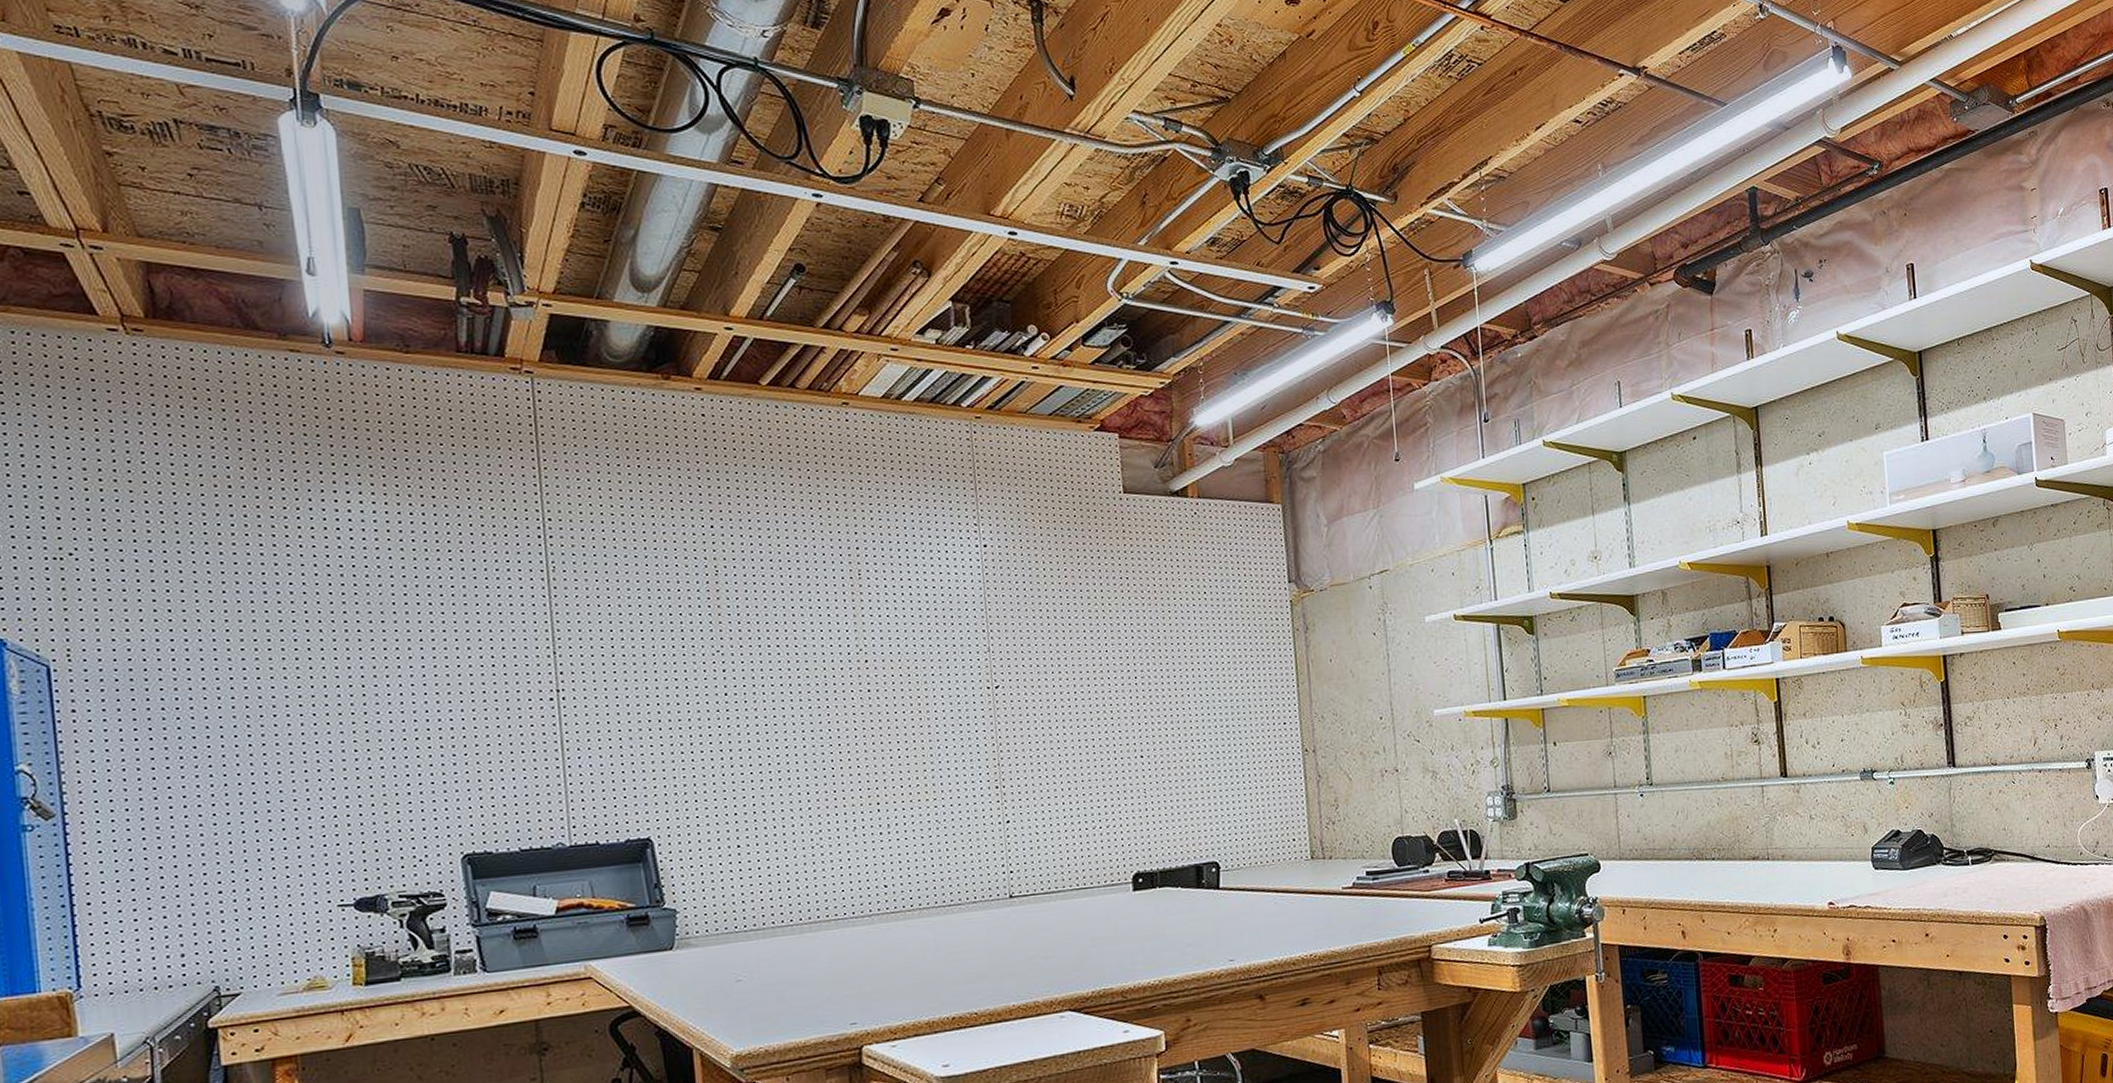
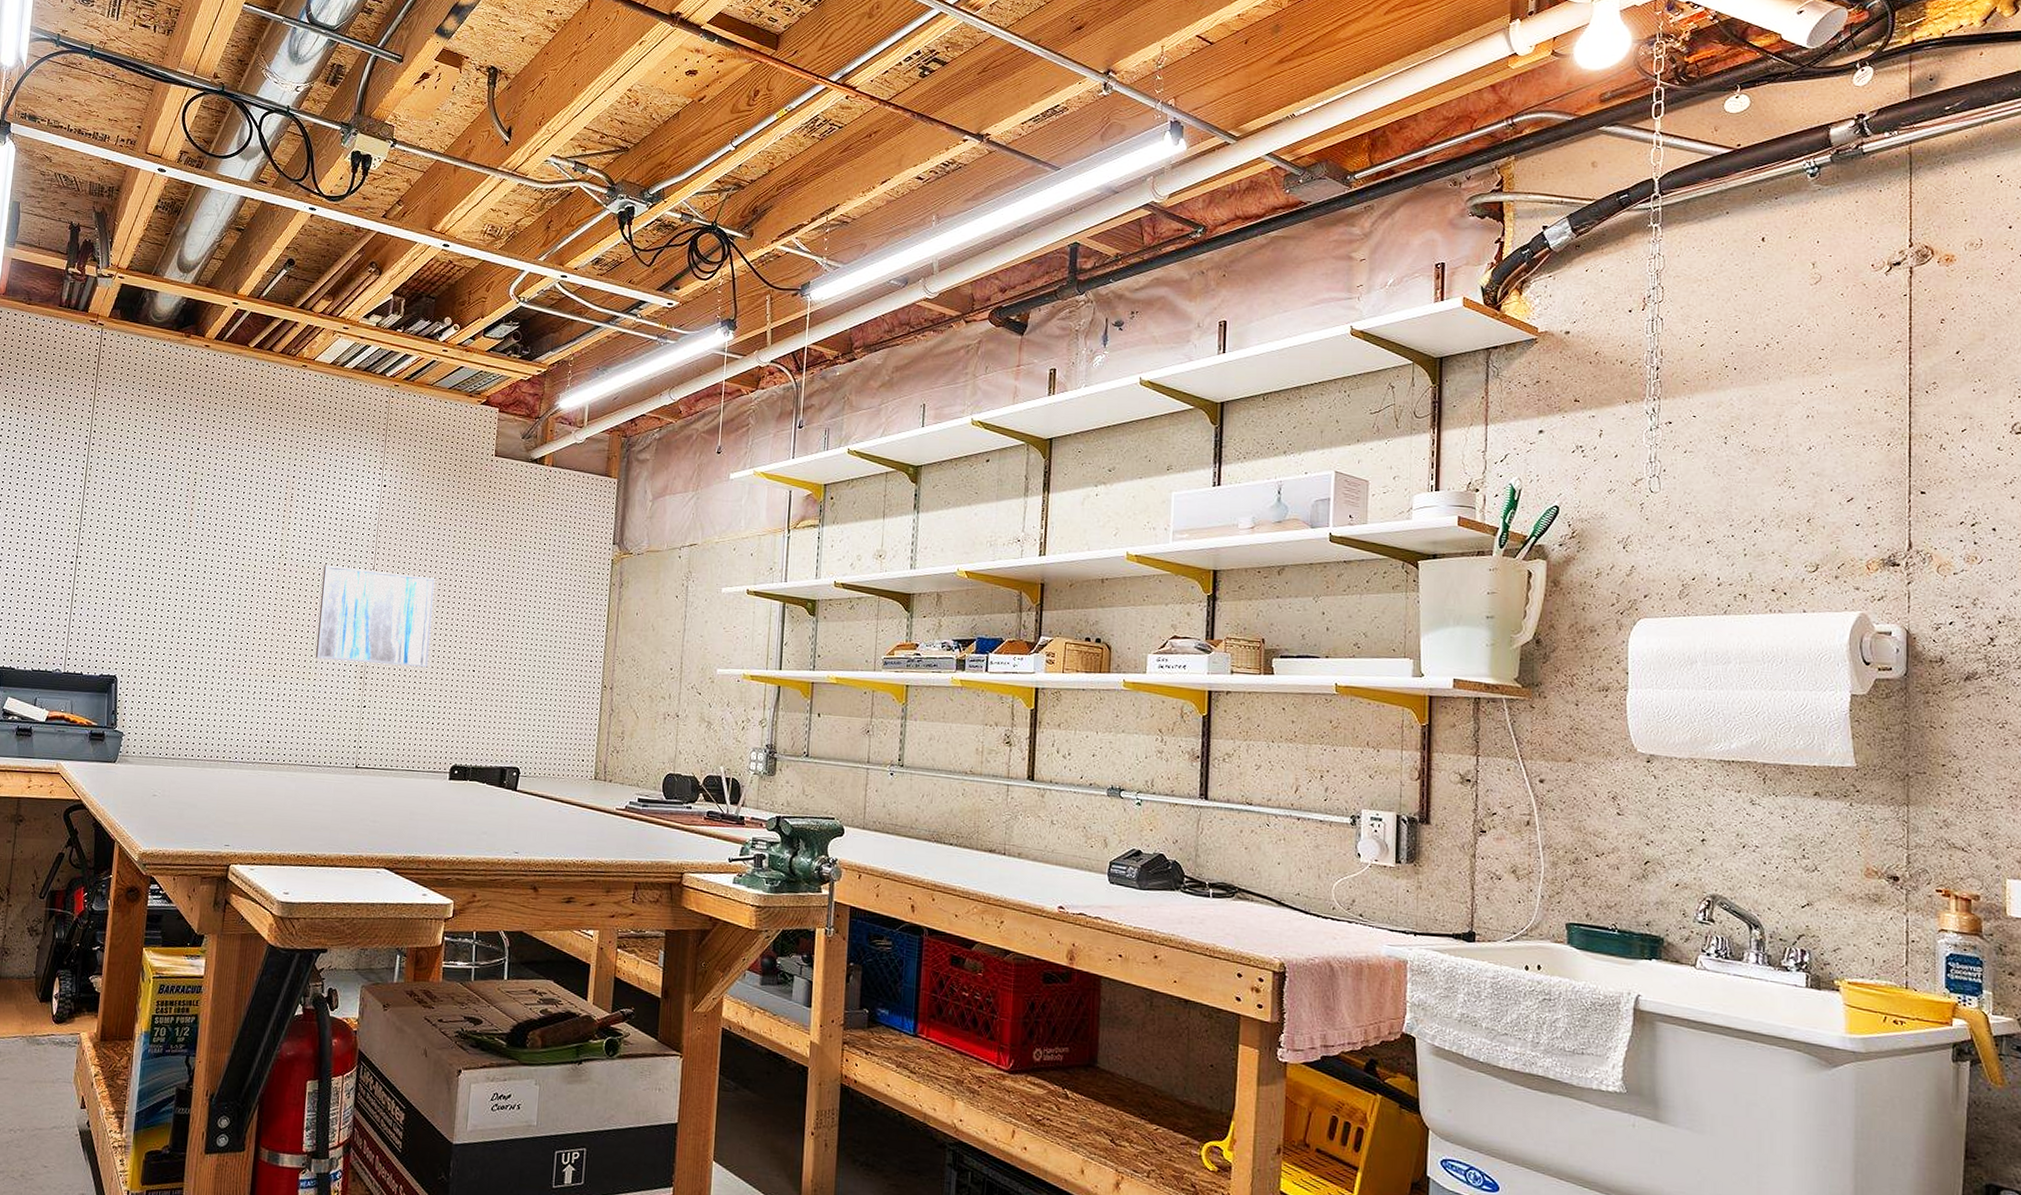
wall art: none [920,651,1082,773] -> present [315,565,435,668]

